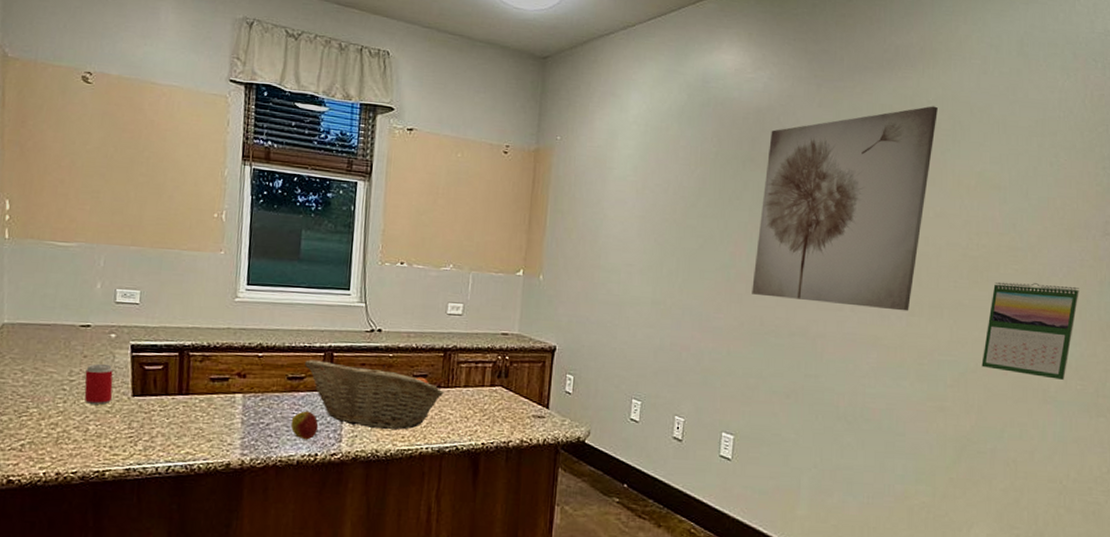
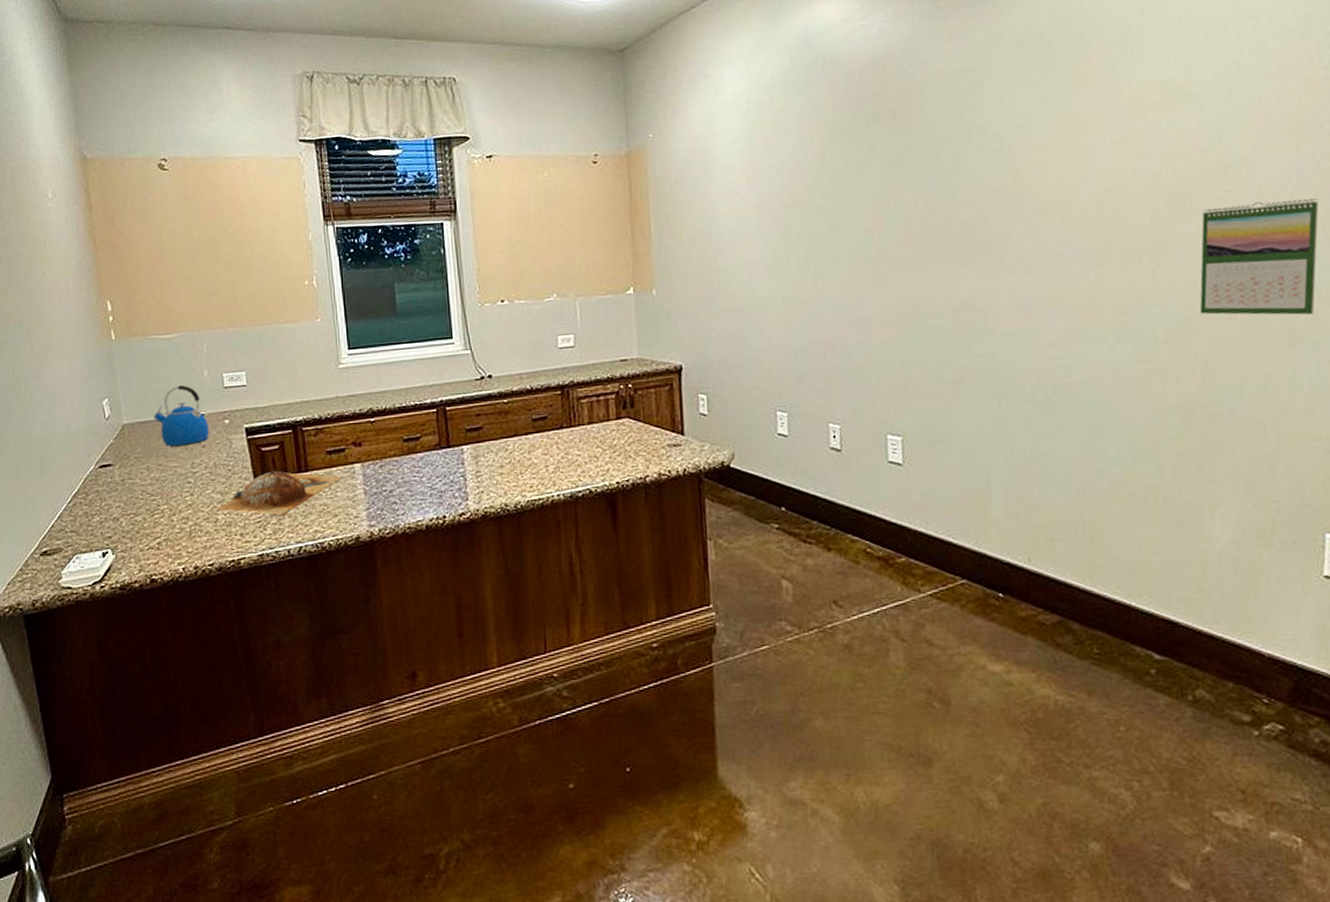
kettle: none [37,294,94,353] -> present [154,385,210,446]
beverage can: present [84,363,113,404] -> none [206,451,236,493]
chopping board: none [88,390,220,435] -> present [216,471,341,517]
apple: present [290,411,319,440] -> none [413,472,443,503]
fruit basket: present [305,360,444,430] -> none [419,412,568,482]
wall art: present [752,106,938,311] -> none [894,13,1099,273]

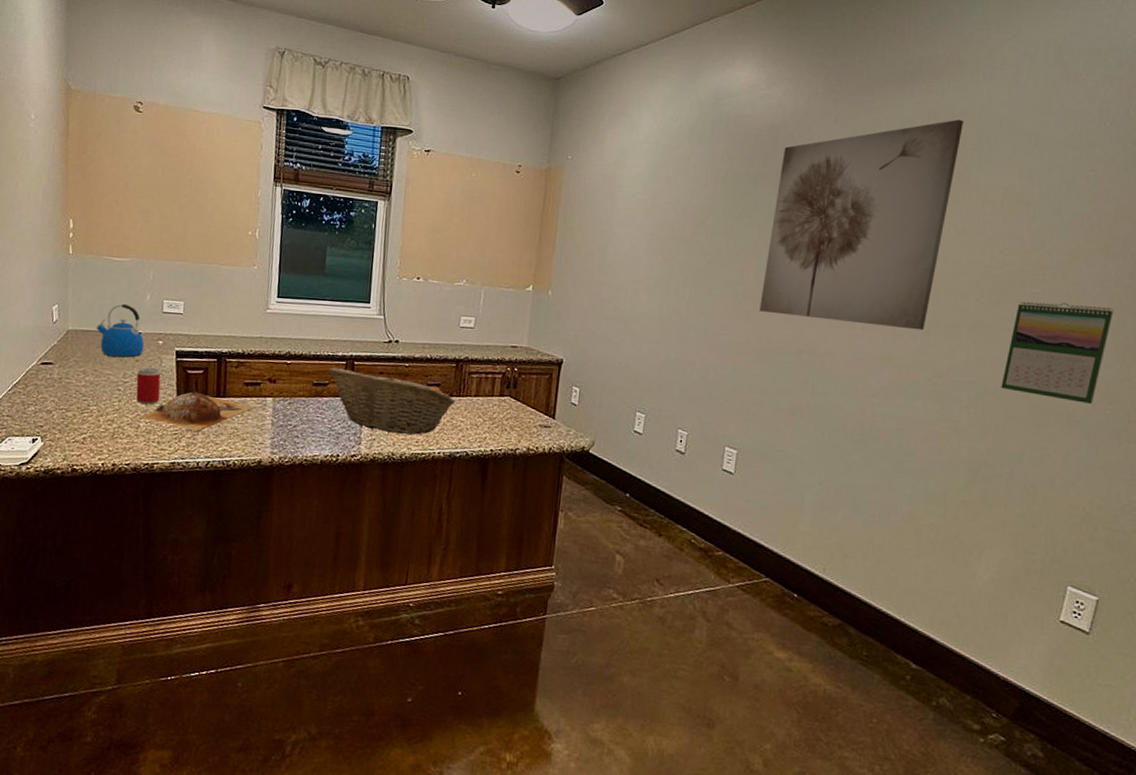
beverage can: none [206,451,236,493] -> present [136,367,161,404]
fruit basket: none [419,412,568,482] -> present [329,367,456,435]
wall art: none [894,13,1099,273] -> present [759,119,963,331]

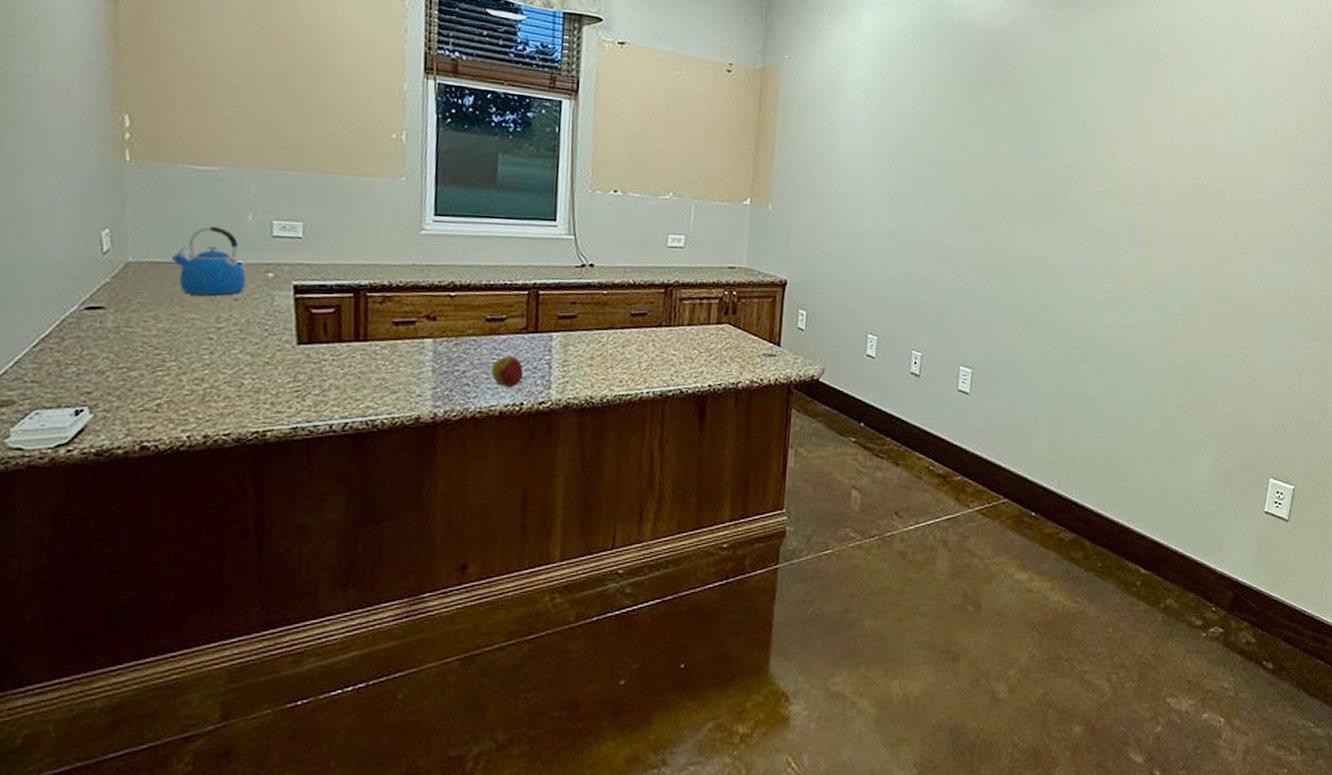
beverage can: present [136,367,161,404] -> none [236,307,273,355]
chopping board: present [139,392,253,433] -> none [242,337,406,388]
apple: none [315,415,340,442] -> present [491,356,524,388]
fruit basket: present [329,367,456,435] -> none [506,299,666,374]
wall art: present [759,119,963,331] -> none [989,33,1168,240]
calendar: present [1001,301,1114,404] -> none [1209,210,1298,306]

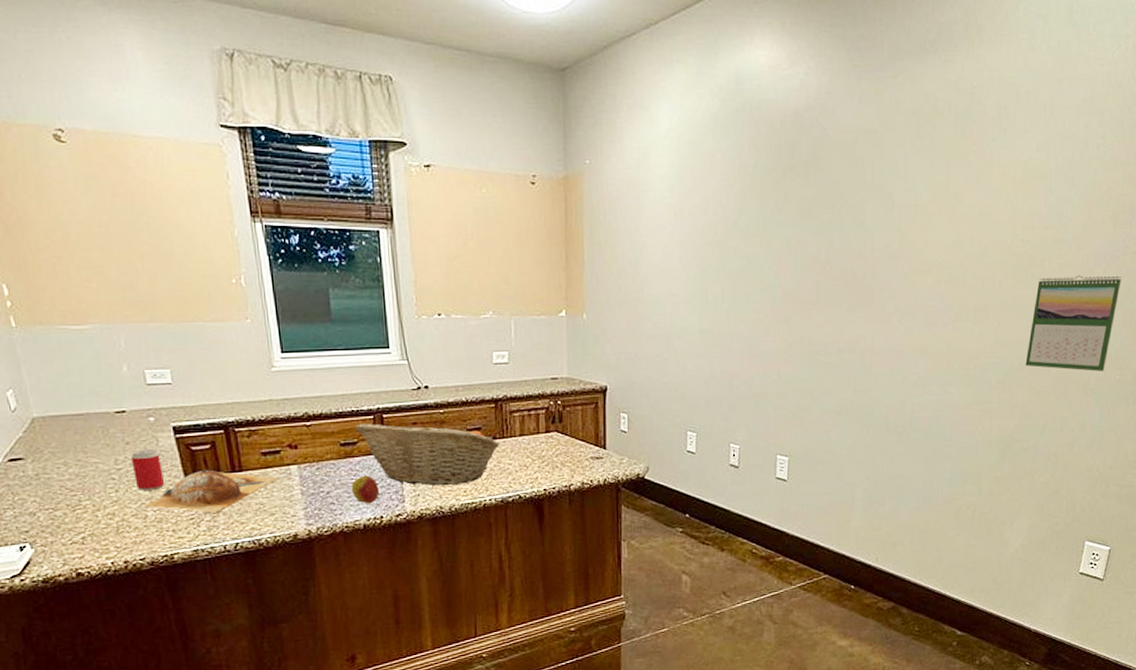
kettle: present [171,226,247,296] -> none [68,380,133,442]
beverage can: none [236,307,273,355] -> present [131,448,165,490]
chopping board: none [242,337,406,388] -> present [145,471,277,514]
fruit basket: none [506,299,666,374] -> present [355,422,500,486]
calendar: none [1209,210,1298,306] -> present [1025,275,1122,371]

